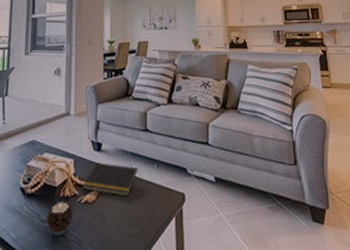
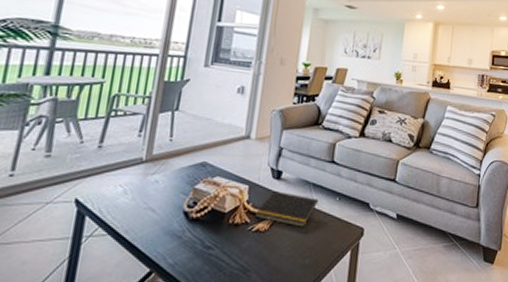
candle: present [45,201,74,235] -> none [209,229,243,262]

